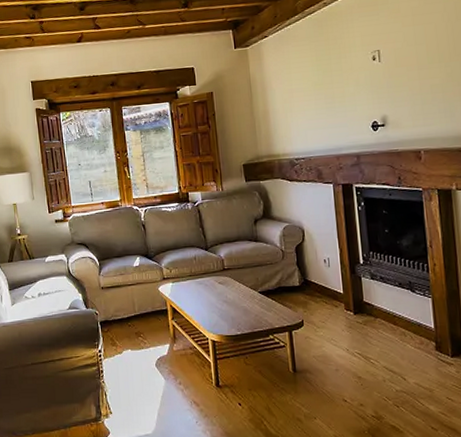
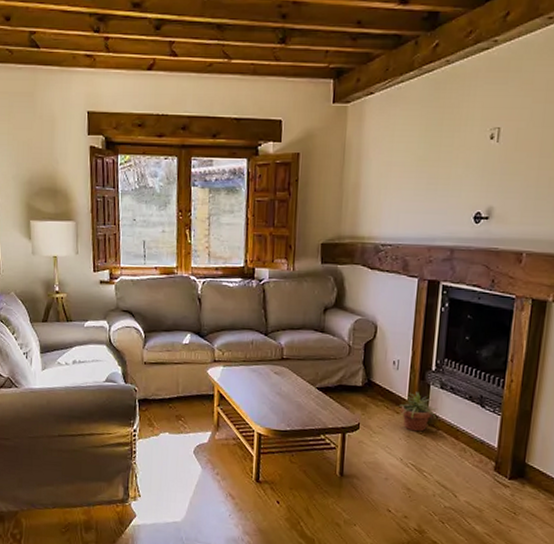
potted plant: none [334,285,373,322] -> present [397,391,439,432]

